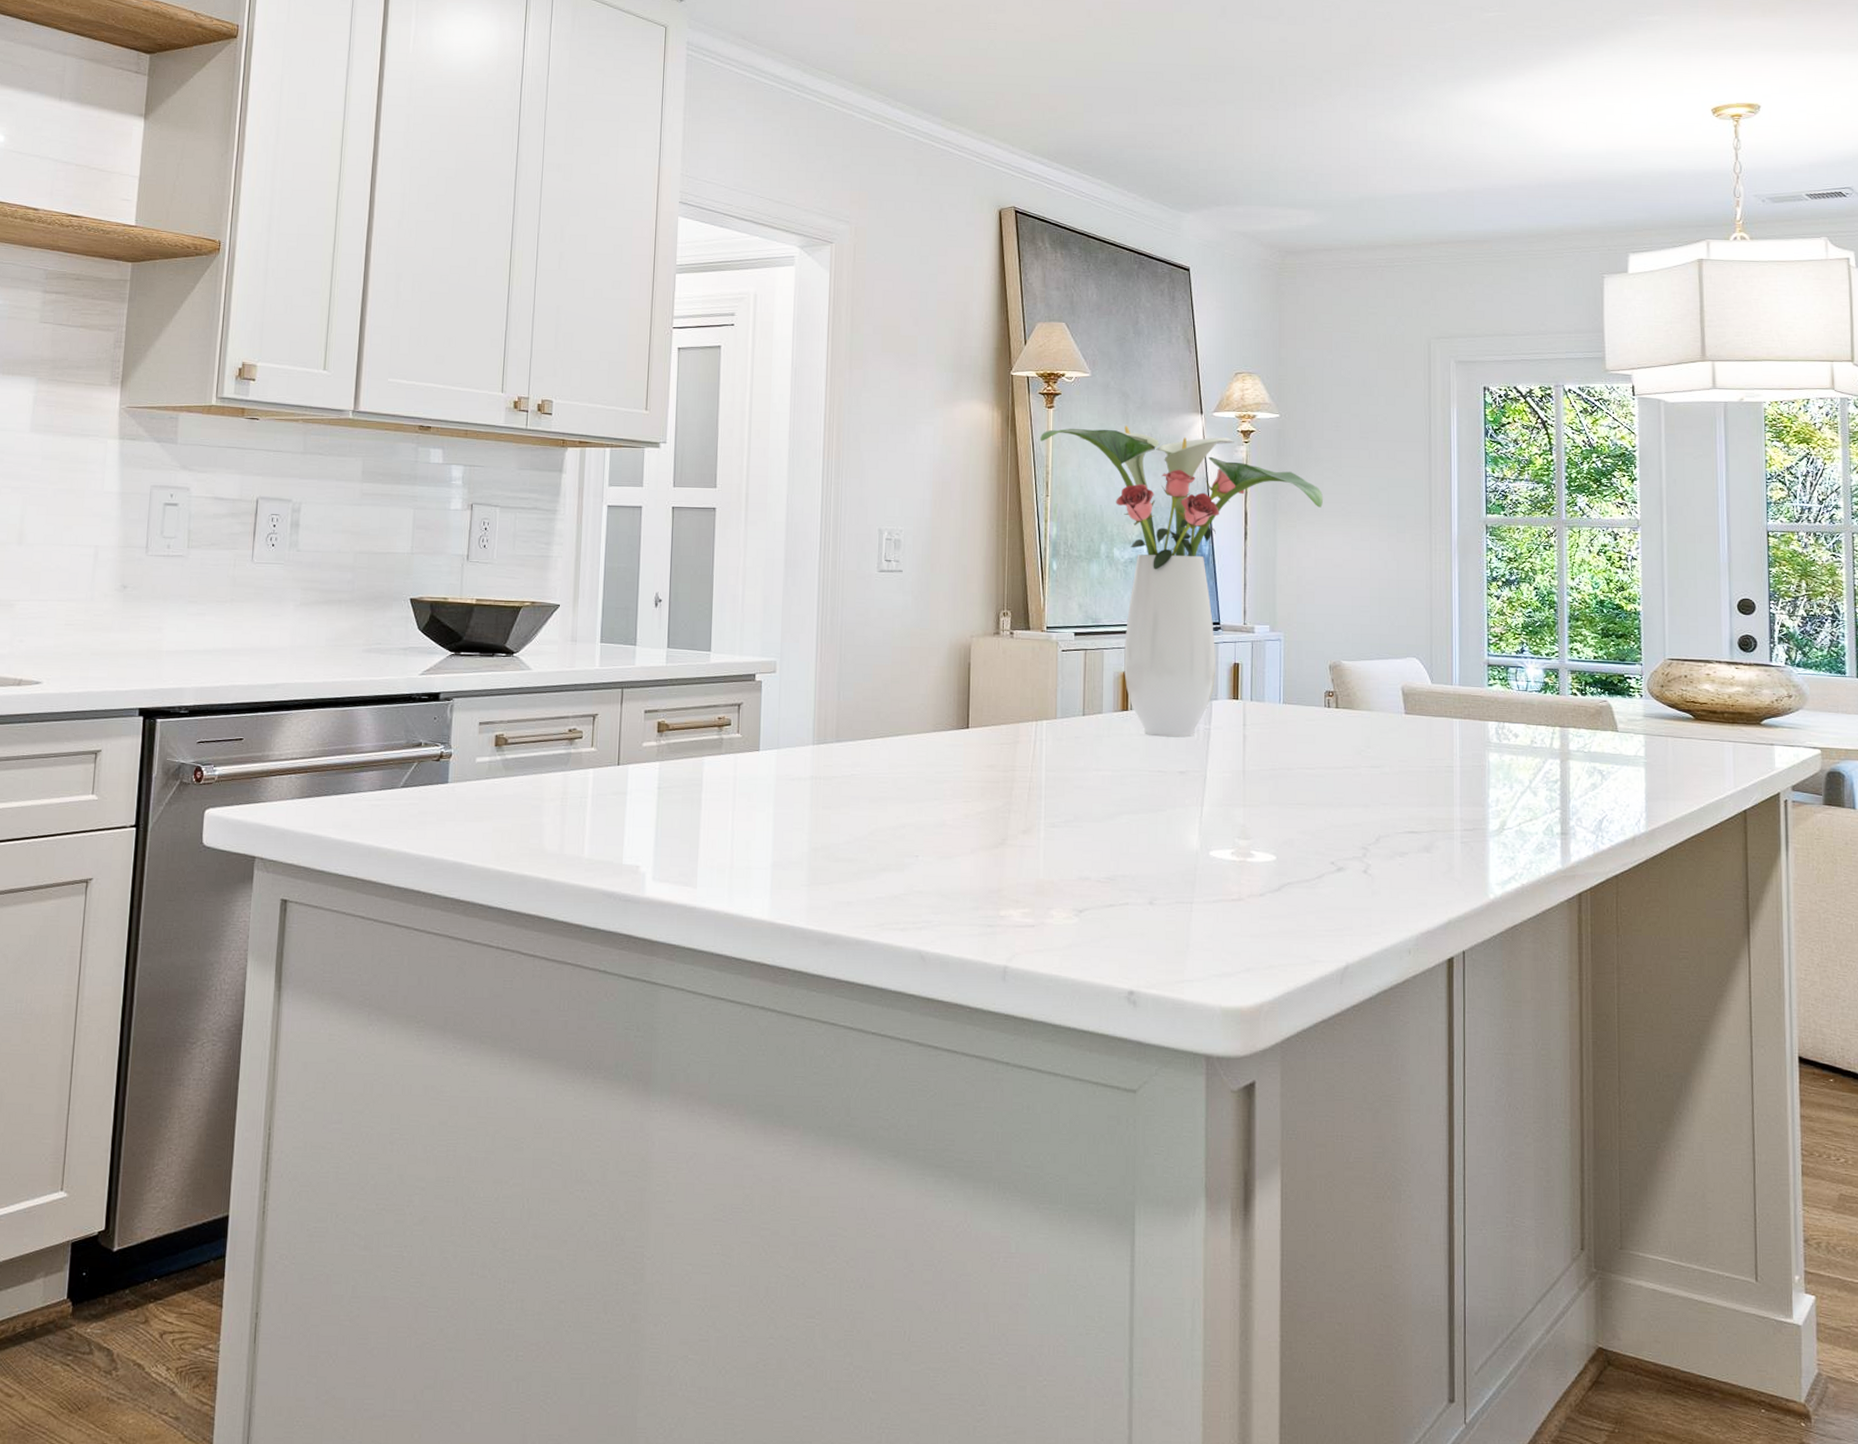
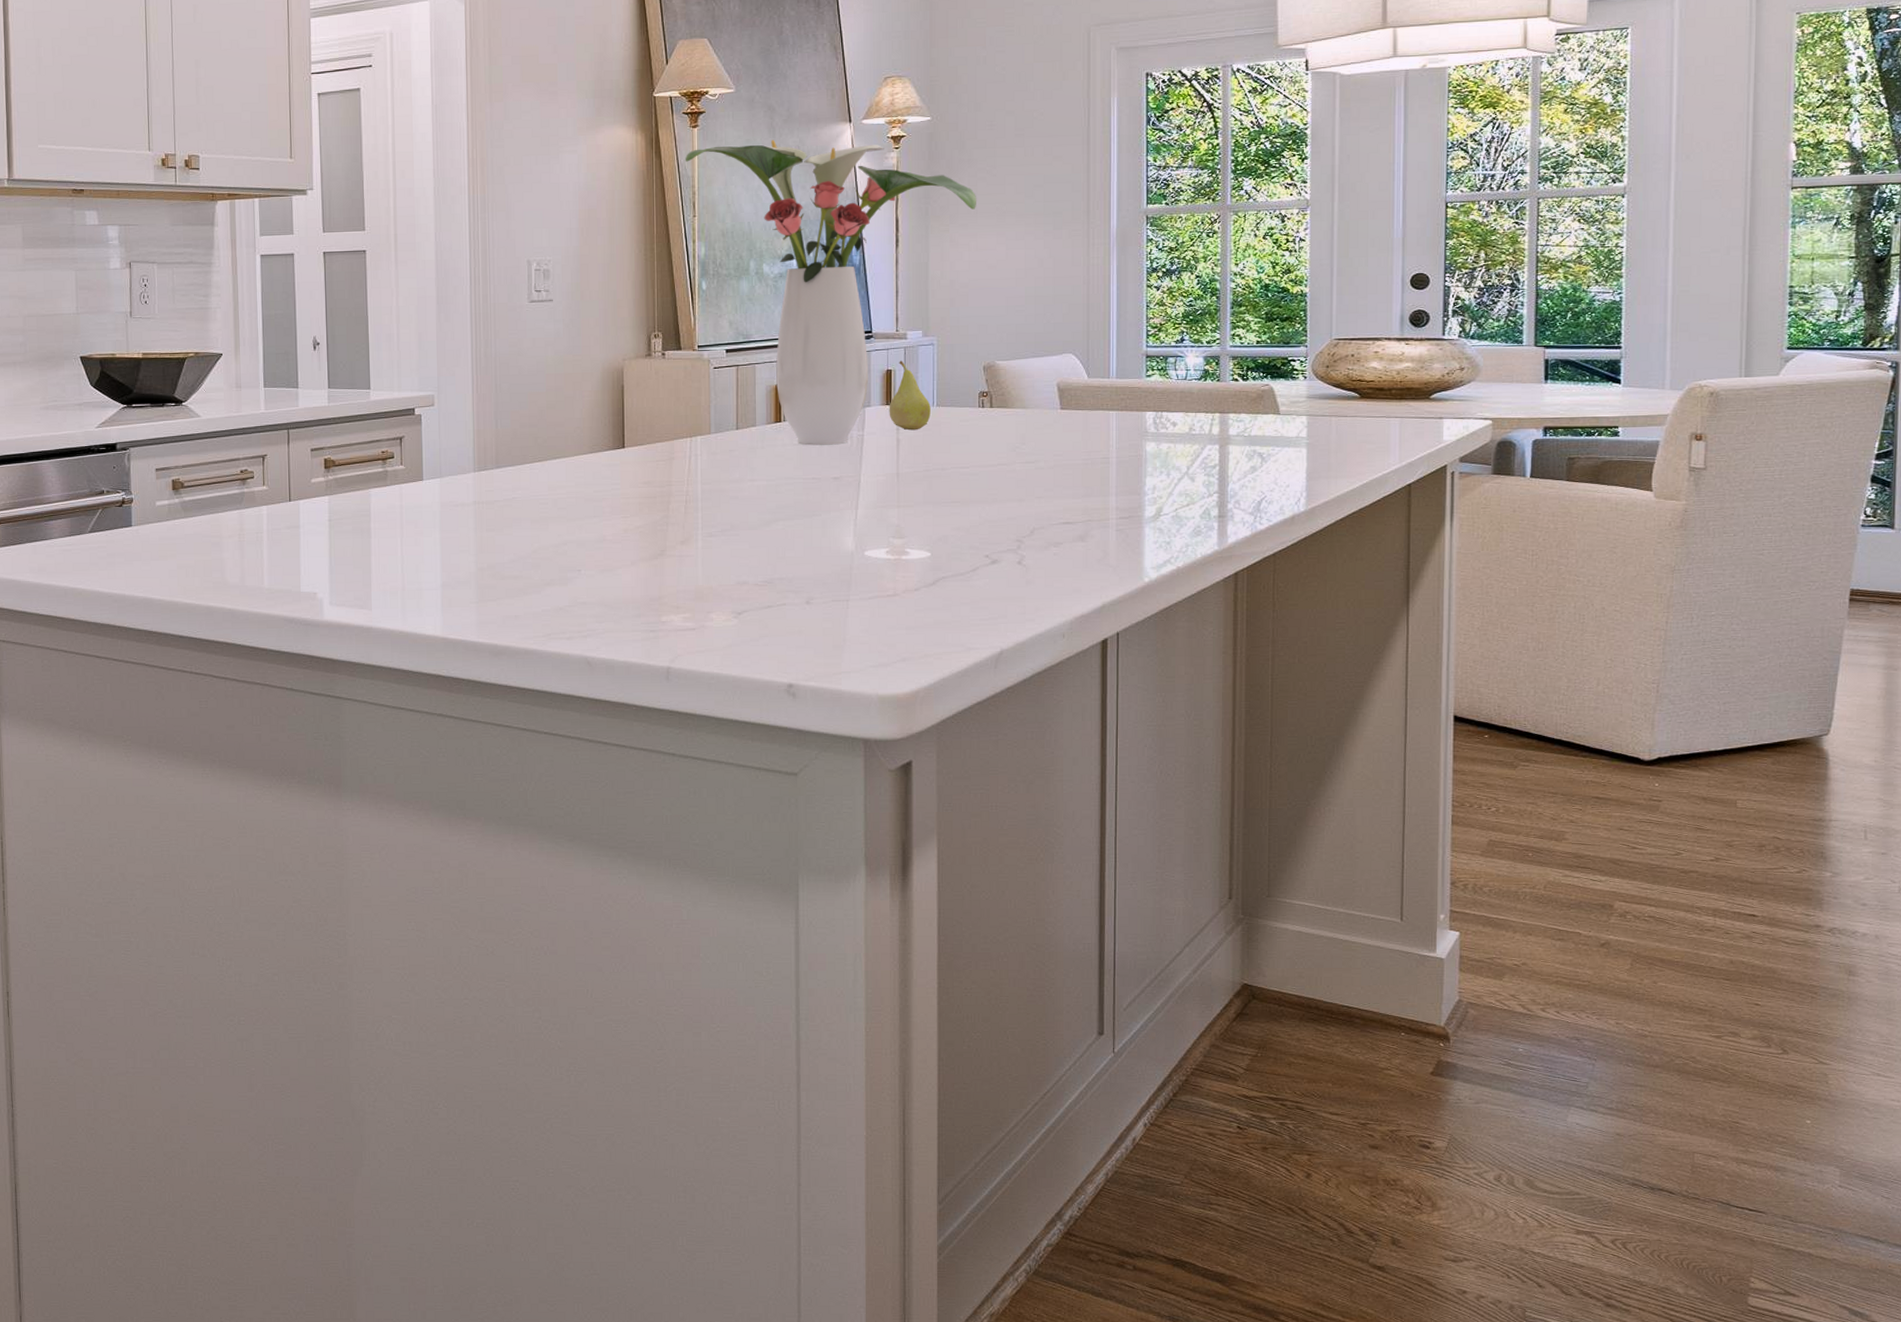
fruit: none [1236,654,1277,727] -> present [889,360,931,431]

